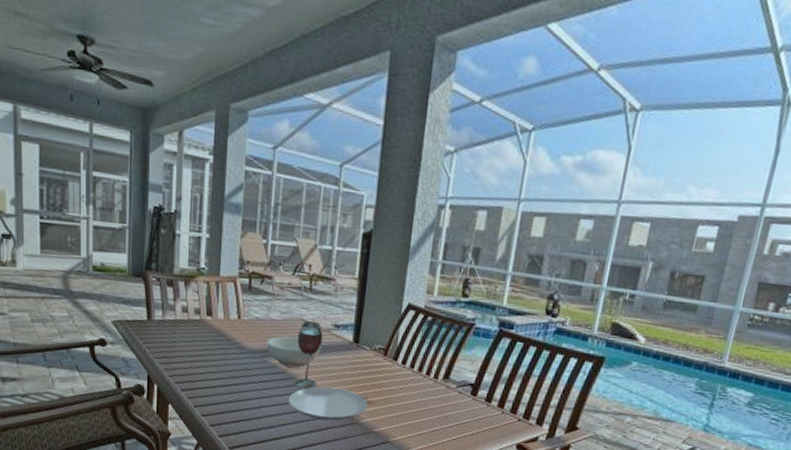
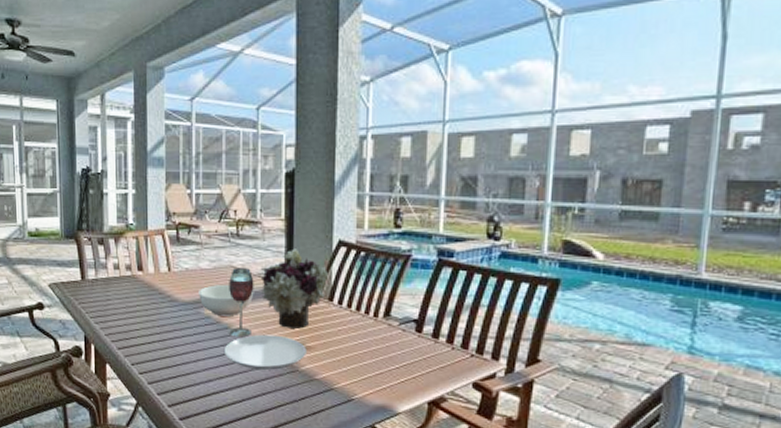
flower arrangement: none [329,308,396,384] -> present [262,248,329,329]

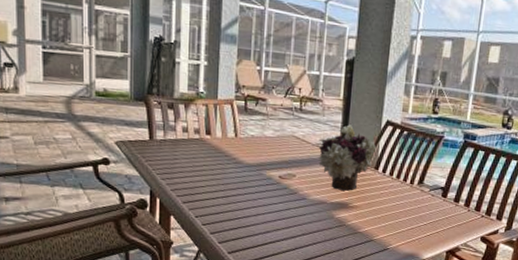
bowl: present [199,284,254,316] -> none [262,150,312,179]
plate: present [224,334,307,370] -> none [282,194,354,224]
wineglass: present [228,268,254,338] -> none [288,137,313,197]

